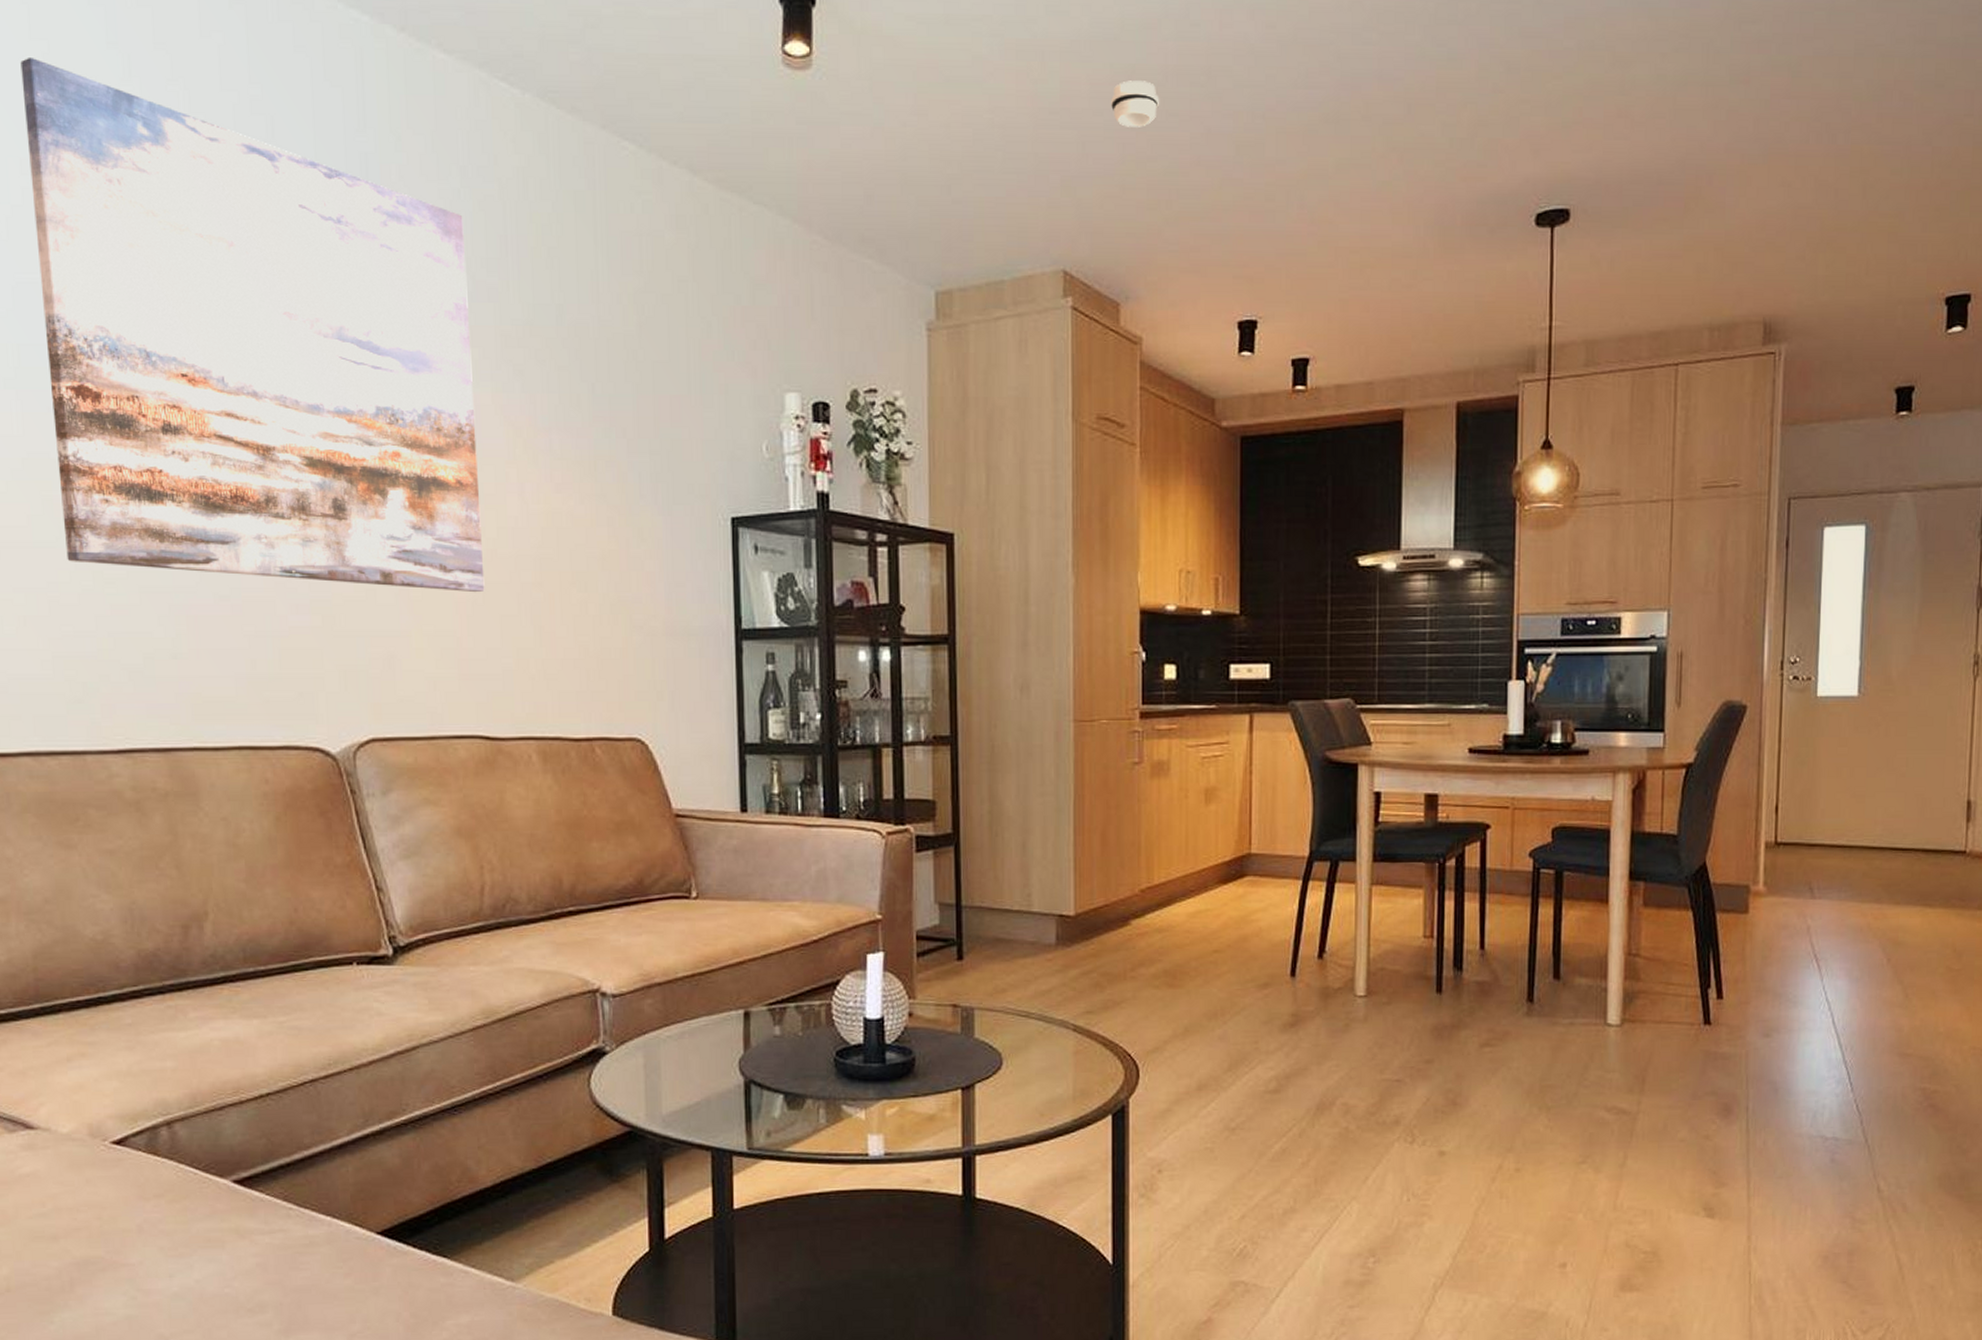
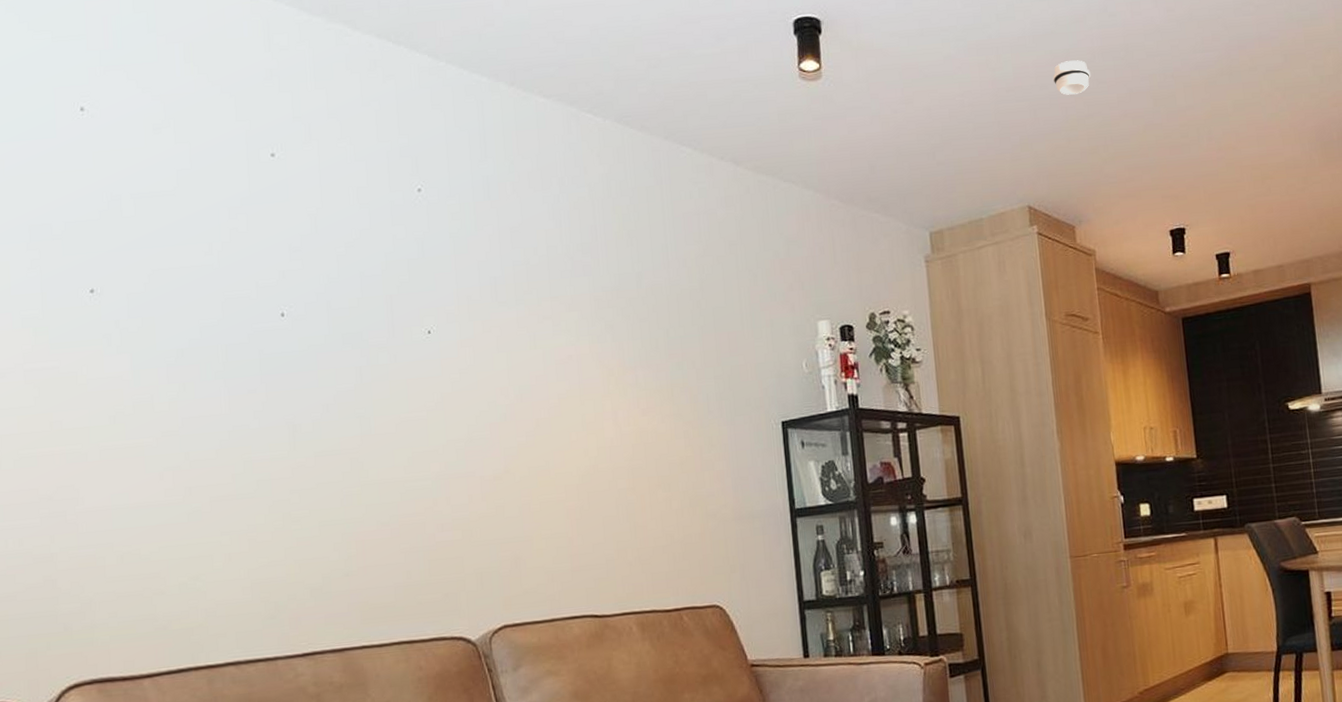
wall art: present [20,58,485,593] -> none [229,134,590,508]

